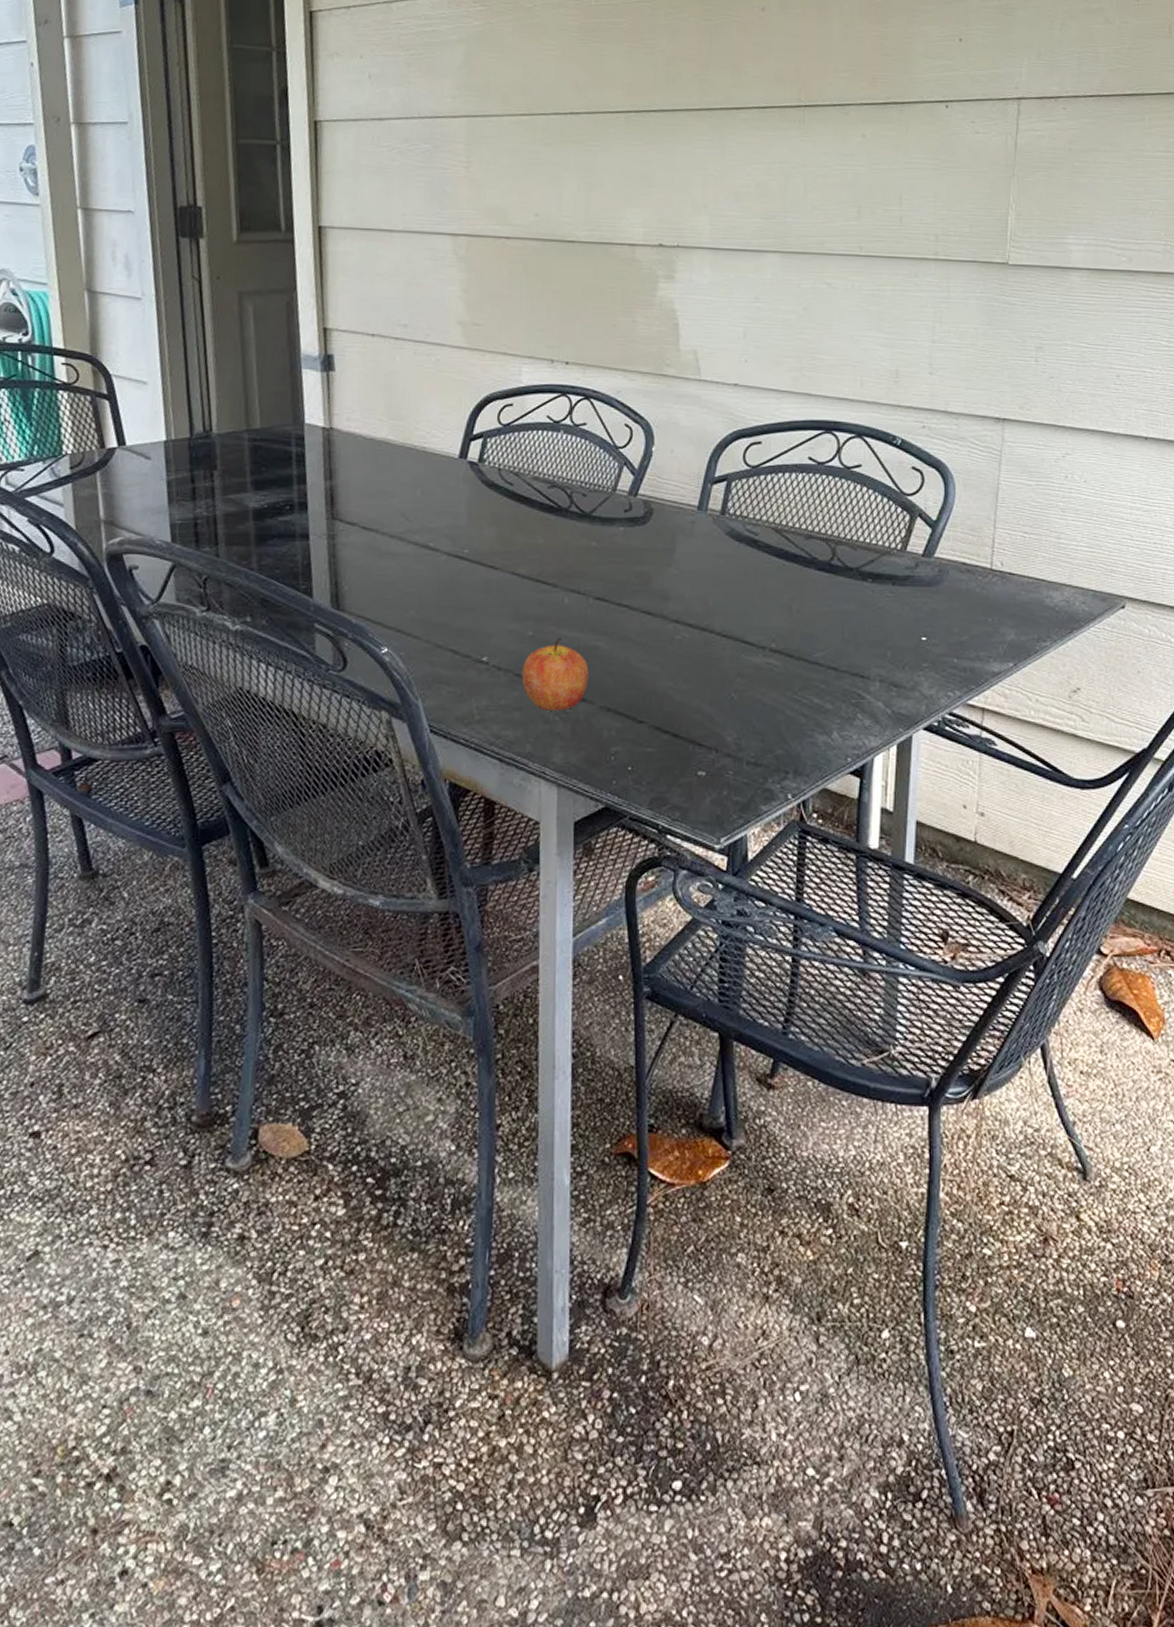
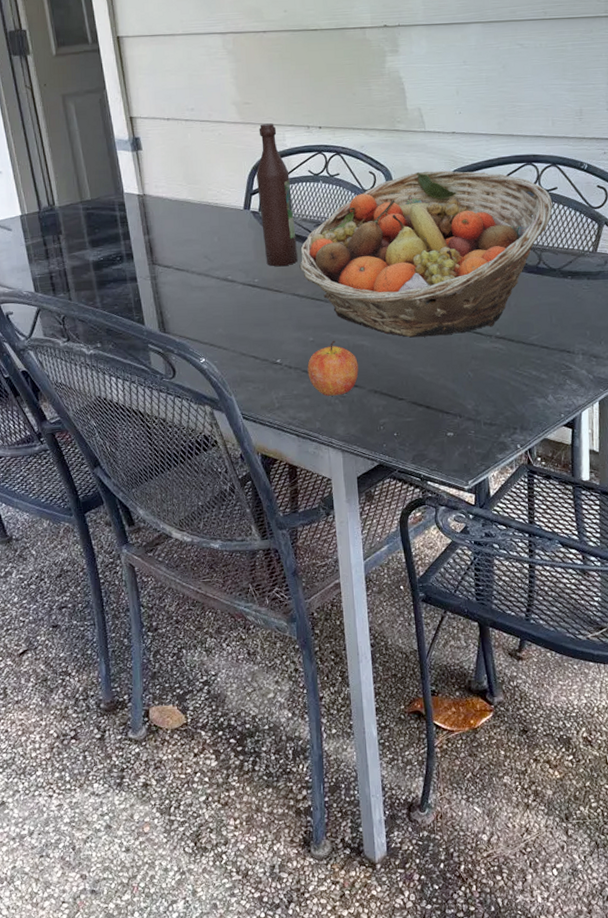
wine bottle: none [478,352,524,536] -> present [256,123,298,267]
fruit basket: none [523,429,854,643] -> present [299,171,552,338]

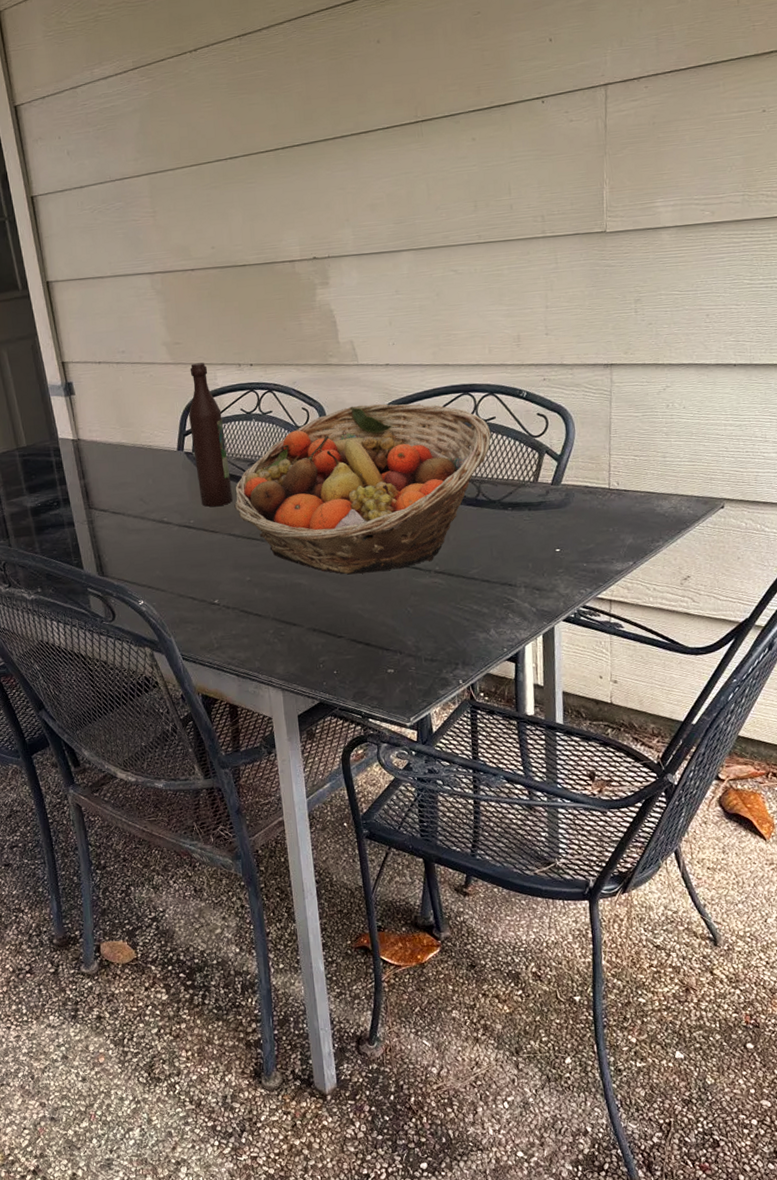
apple: present [307,340,359,396] -> none [245,579,297,635]

